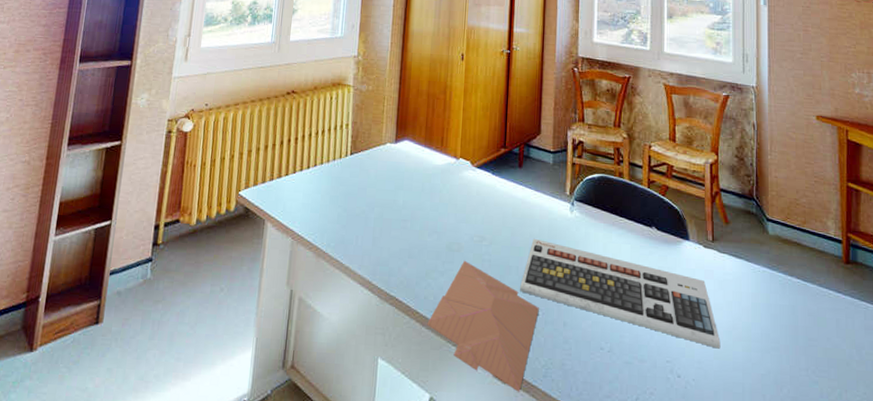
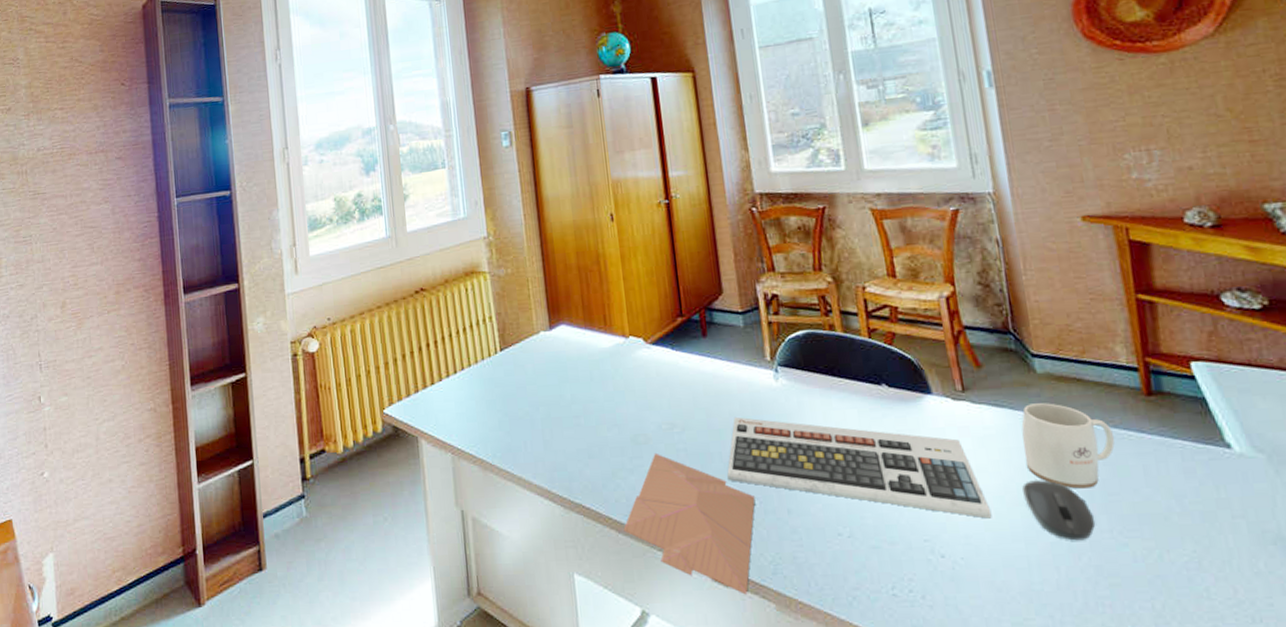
computer mouse: none [747,321,797,375] -> present [1022,480,1096,541]
mug: none [752,258,819,333] -> present [1021,403,1115,489]

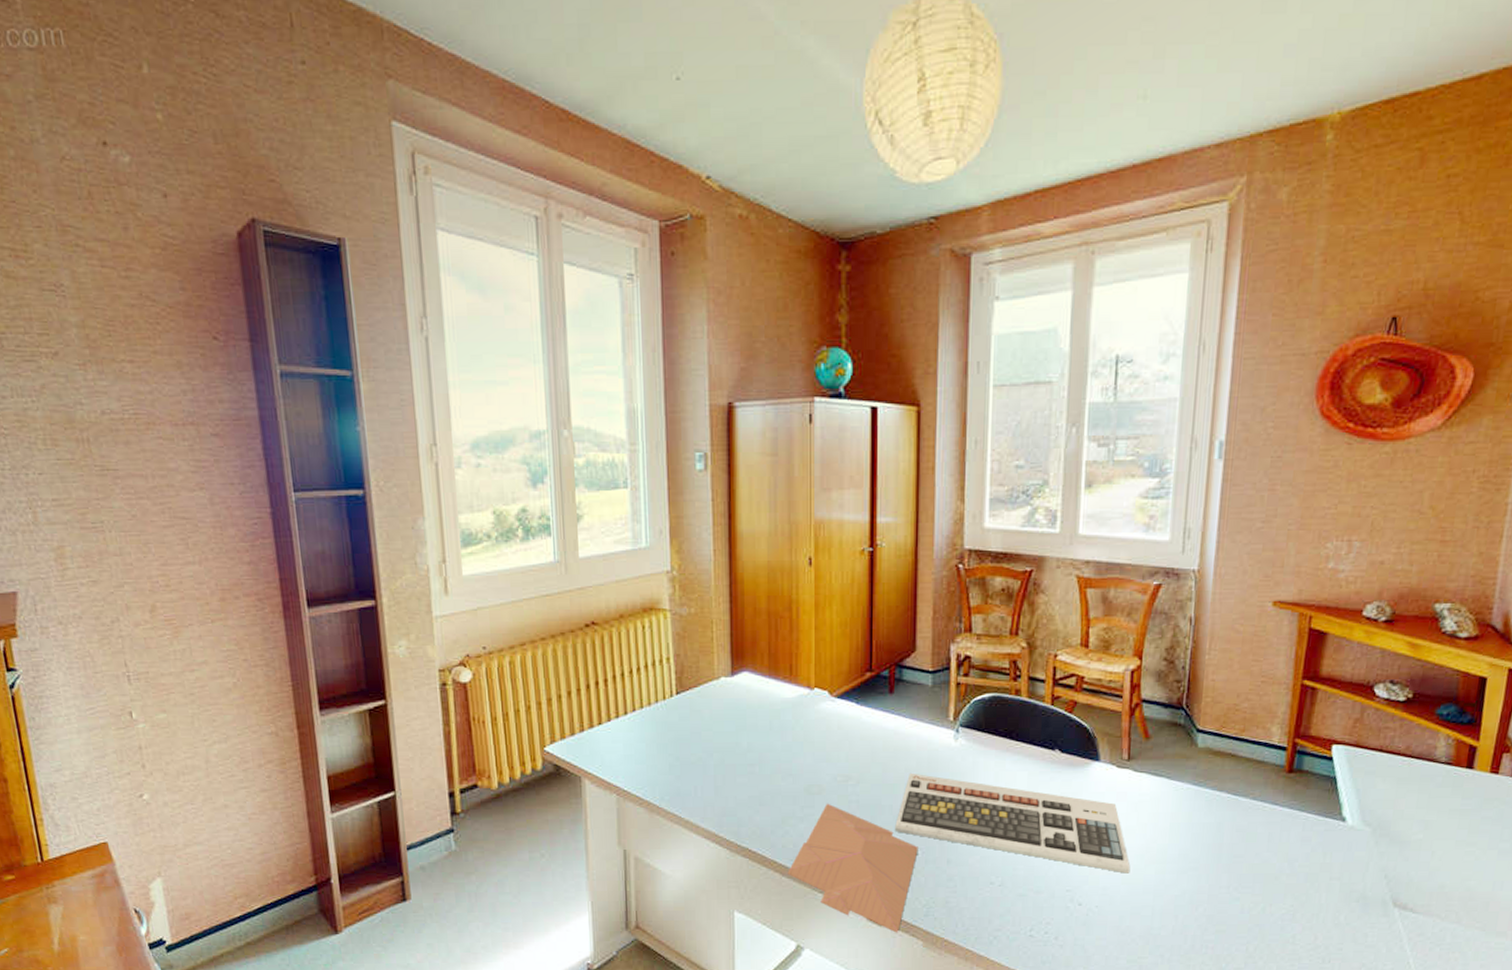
mug: present [1021,403,1115,489] -> none [1170,775,1252,851]
computer mouse: present [1022,480,1096,541] -> none [1161,842,1217,894]

